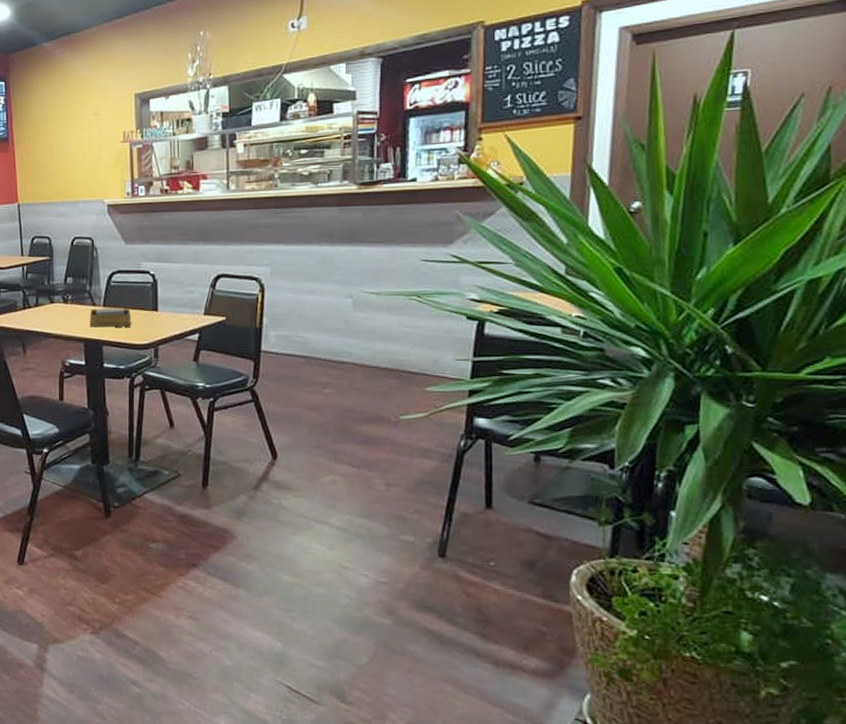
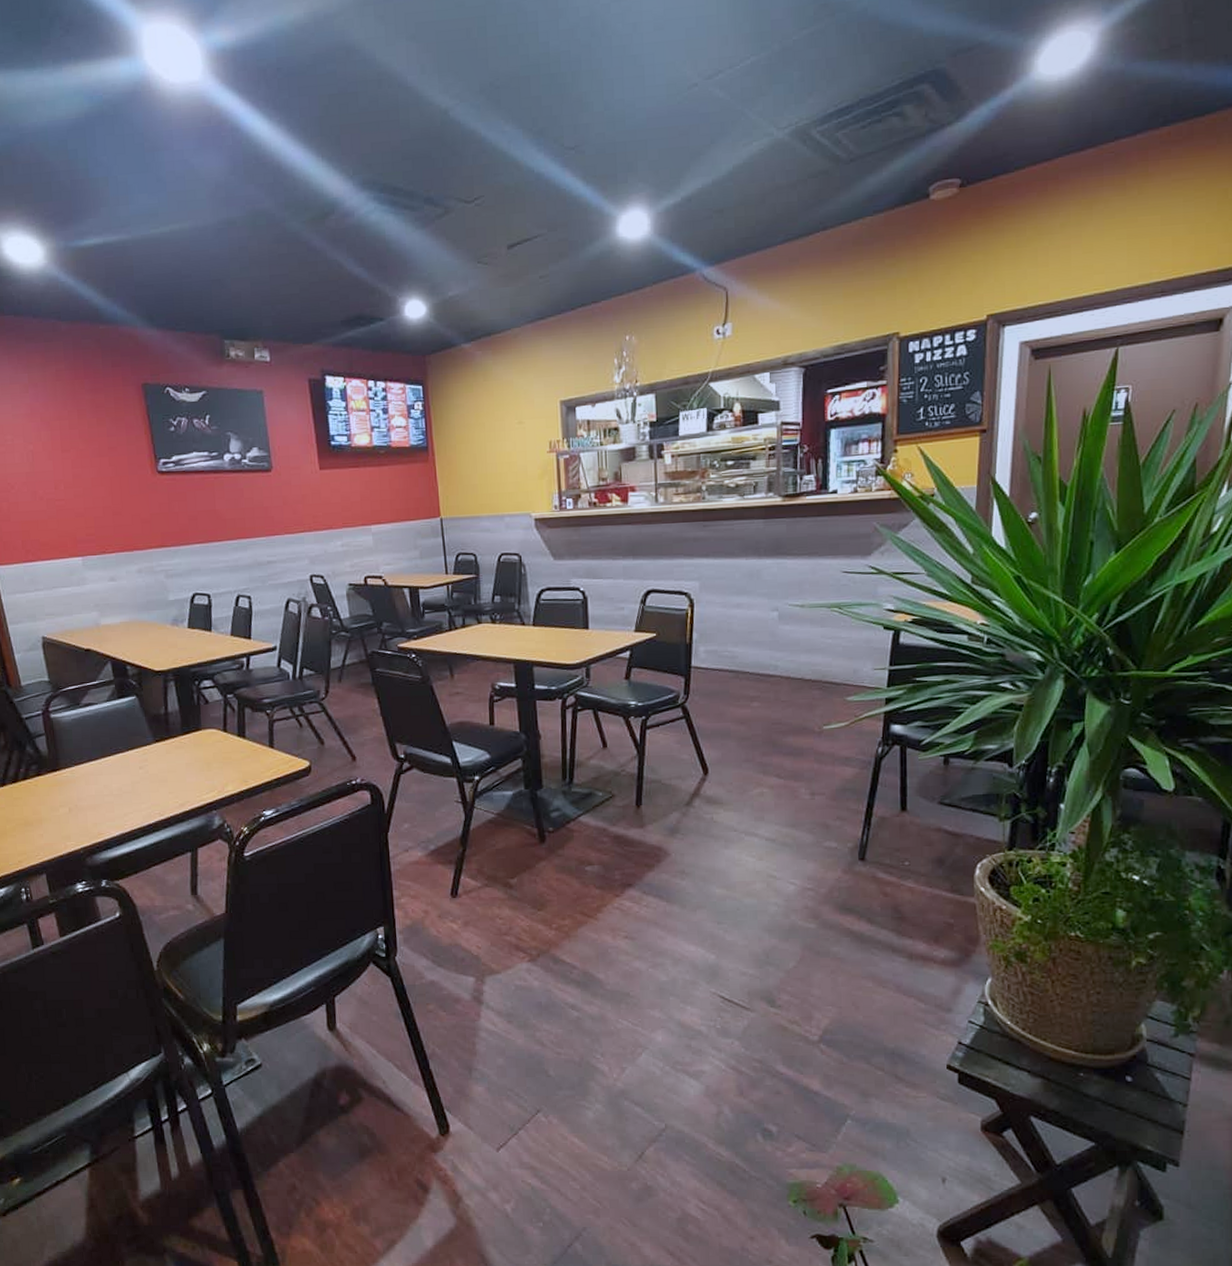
napkin holder: present [89,308,131,328] -> none [519,627,562,648]

